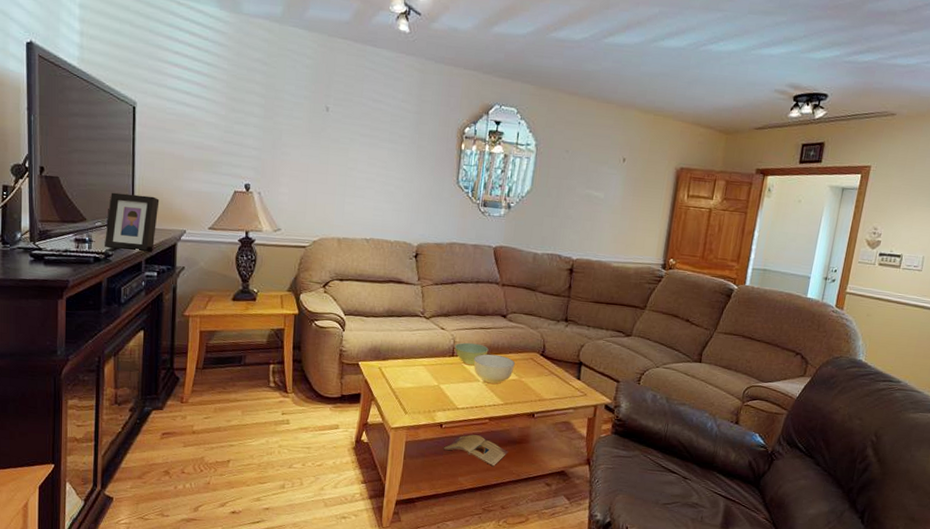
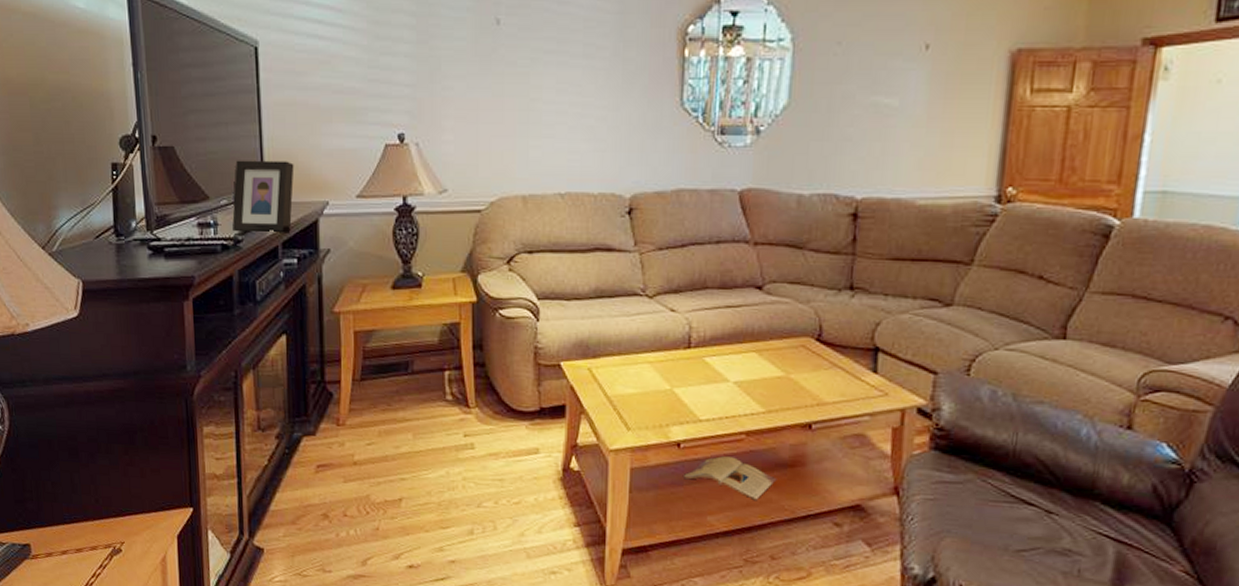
bowl: present [454,342,489,367] -> none [690,327,740,361]
bowl: present [473,353,515,385] -> none [719,342,779,385]

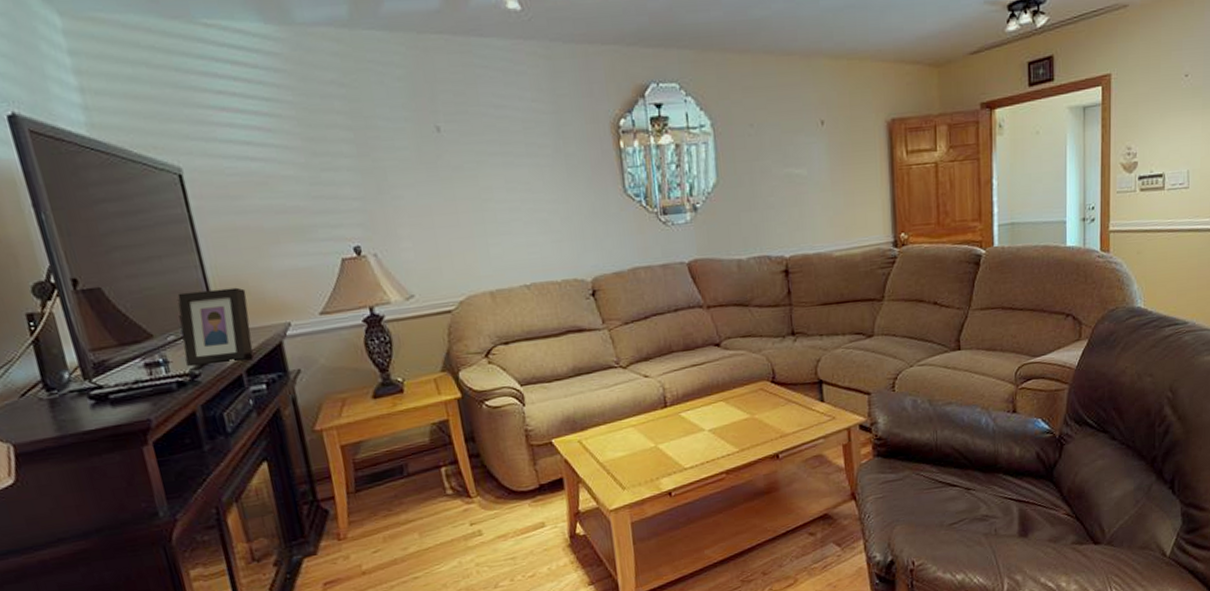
magazine: present [684,456,777,501] -> none [679,495,758,529]

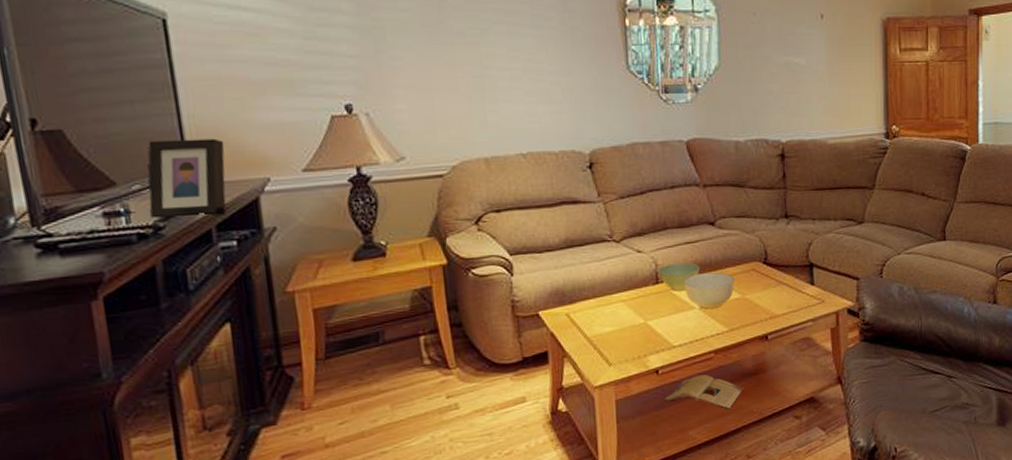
bowl: none [665,385,708,415] -> present [657,262,700,292]
magazine: none [679,495,758,529] -> present [665,374,745,410]
bowl: none [692,393,743,431] -> present [684,271,735,310]

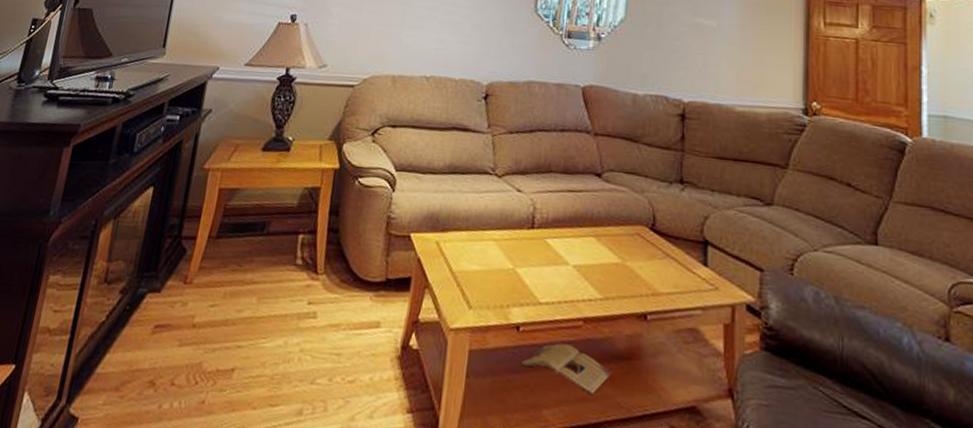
picture frame: present [148,138,226,219] -> none [127,25,195,93]
bowl: present [657,262,700,292] -> none [534,209,580,244]
bowl: present [684,271,735,310] -> none [560,225,616,270]

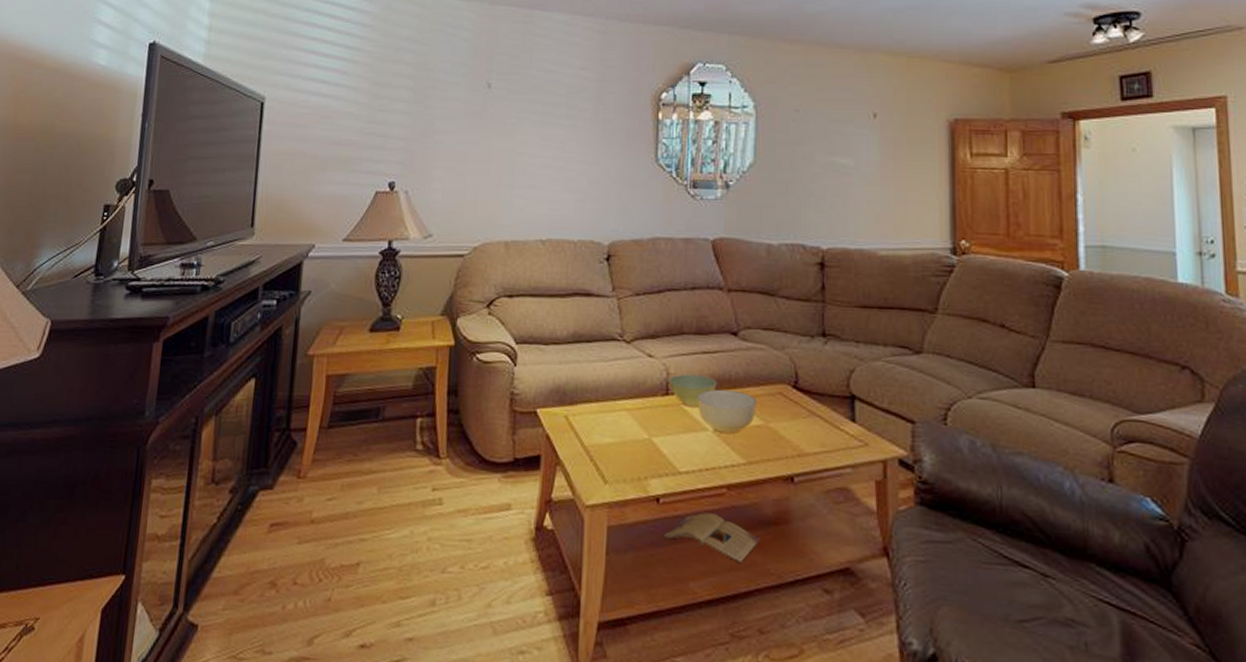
bowl: none [534,209,580,244] -> present [668,374,717,409]
bowl: none [560,225,616,270] -> present [697,388,757,435]

